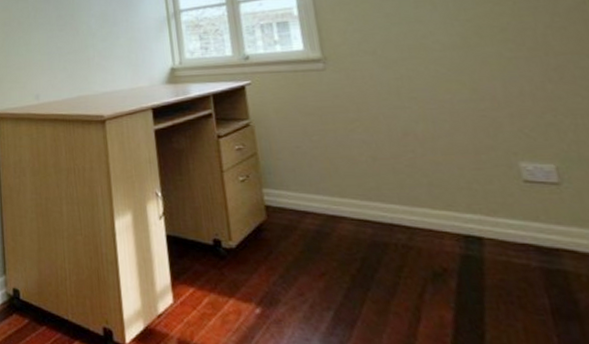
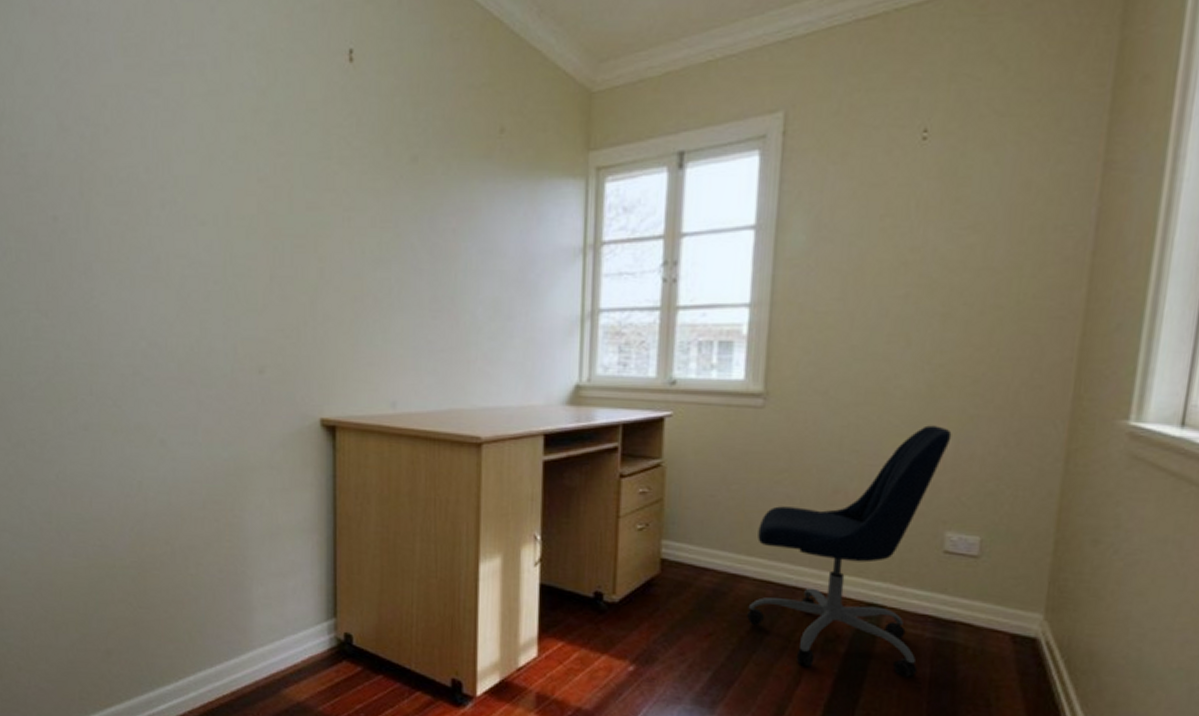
office chair: none [344,69,537,310] -> present [747,425,952,678]

